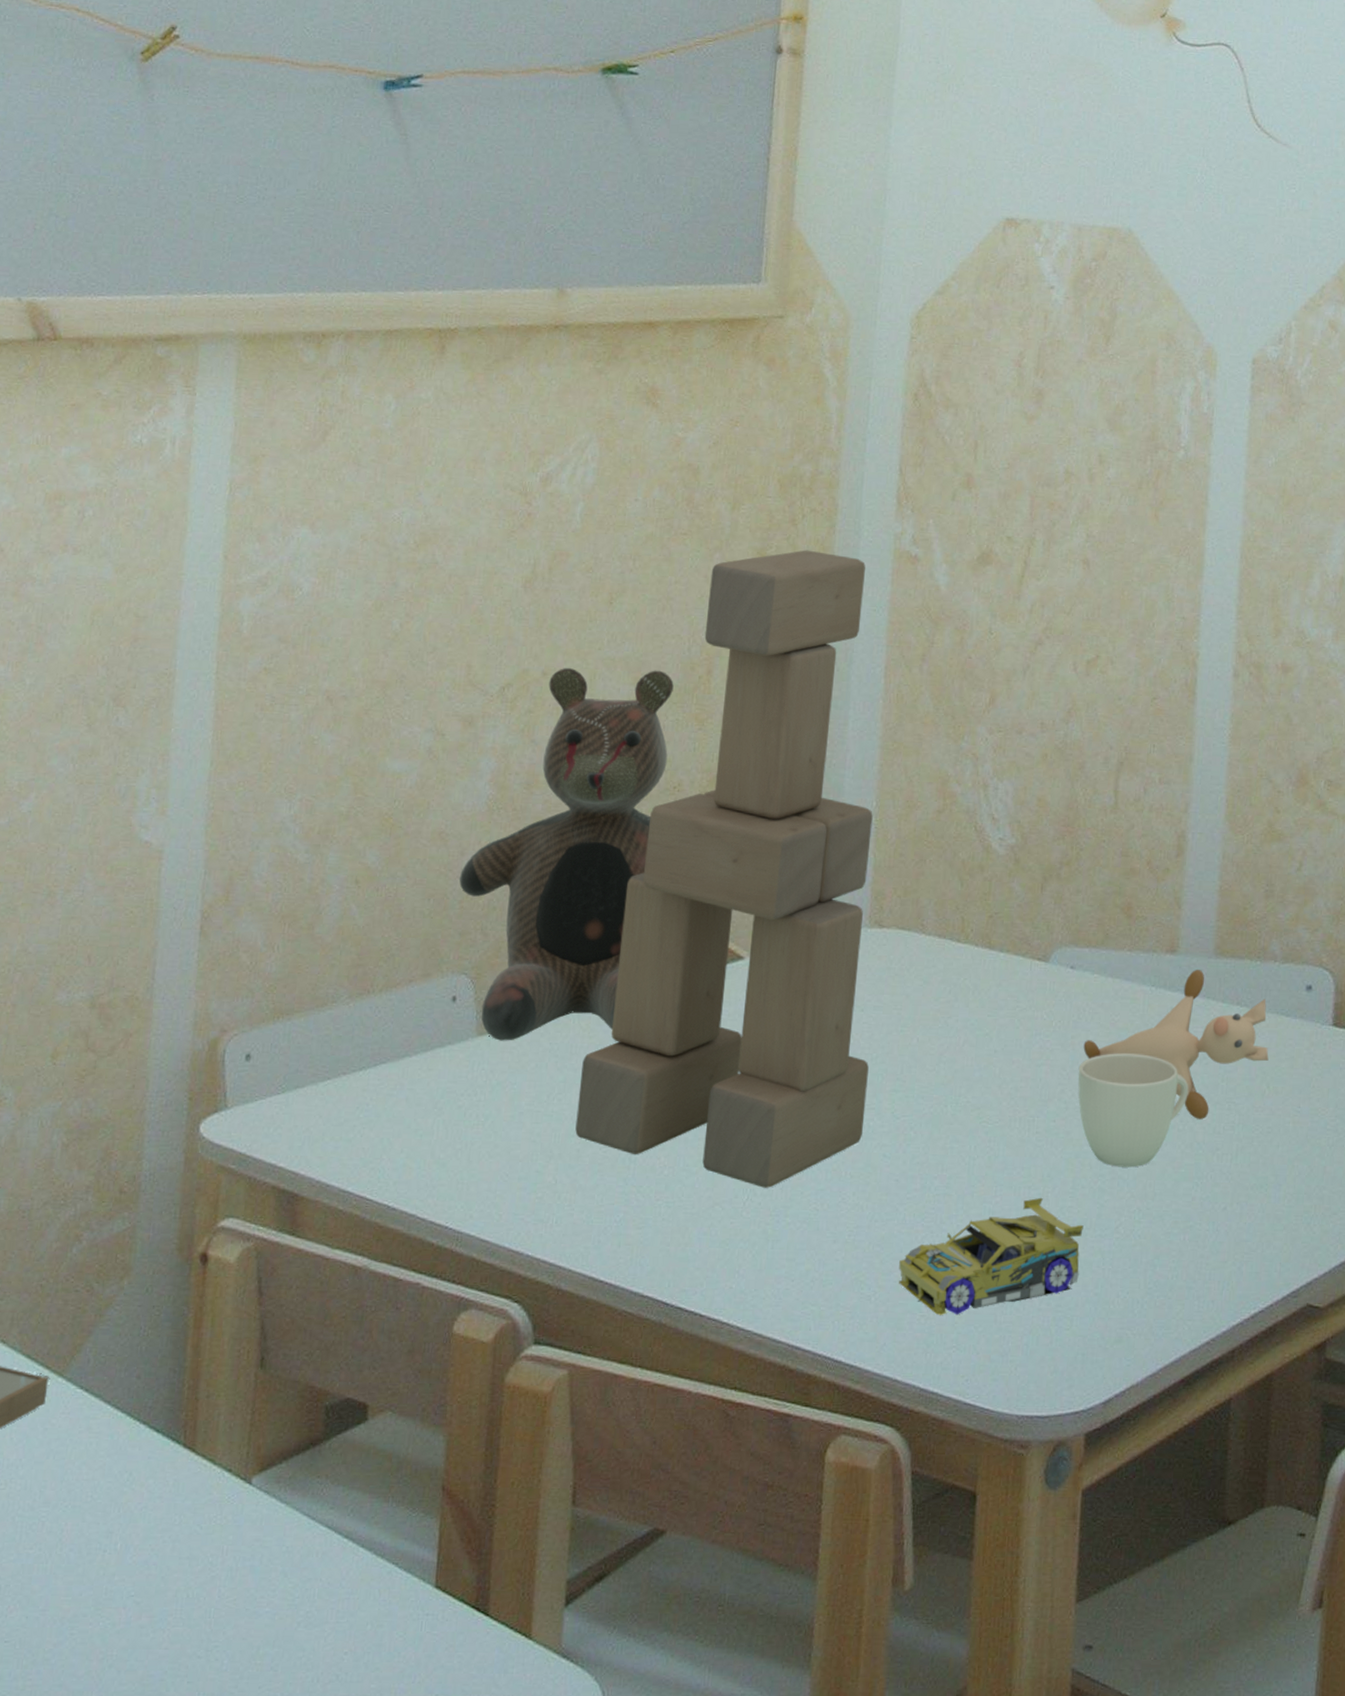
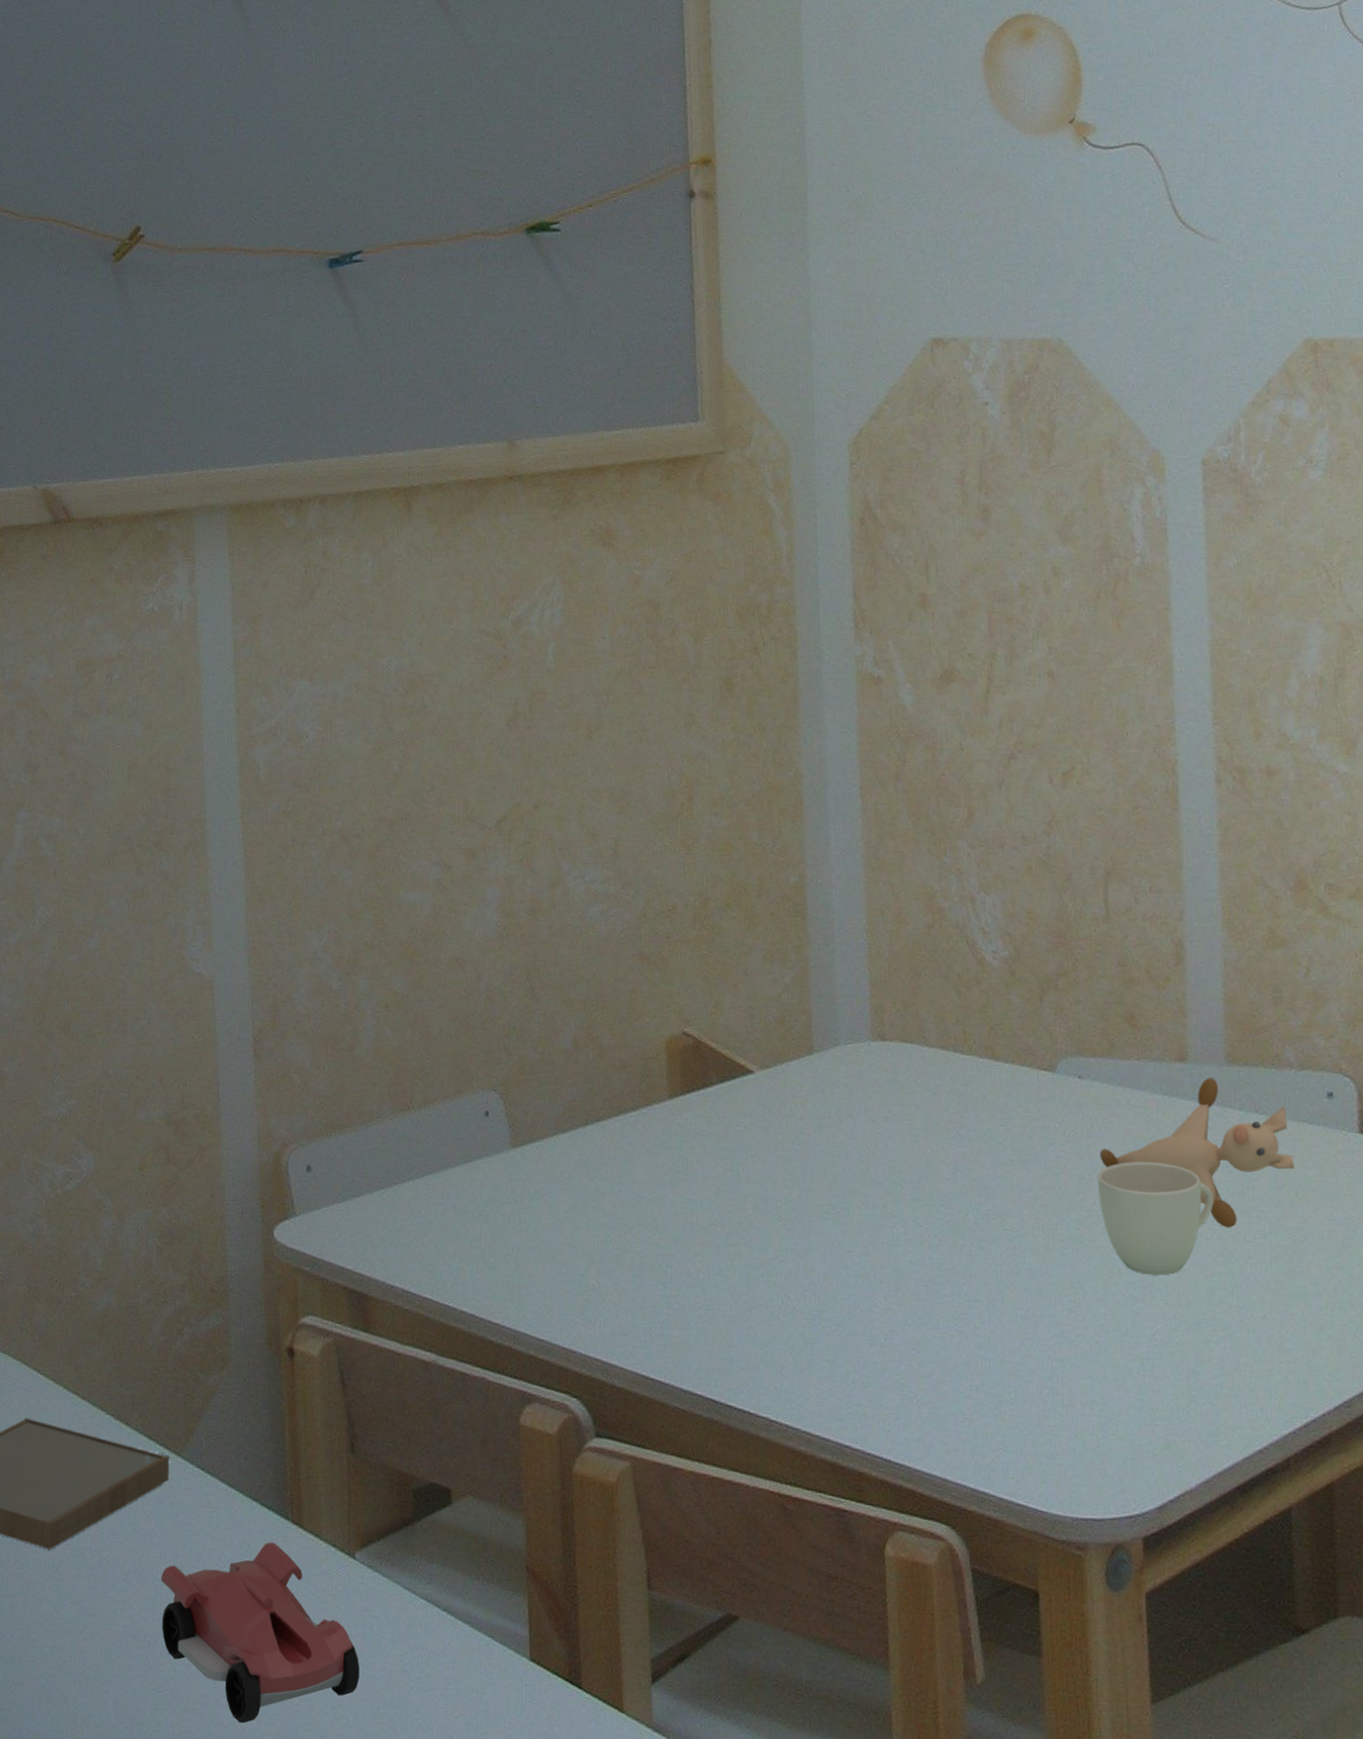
toy car: none [16,1469,243,1673] -> present [160,1542,360,1724]
teddy bear: present [459,667,674,1041] -> none [478,799,660,1153]
toy blocks: present [575,550,873,1188] -> none [611,677,888,1293]
toy car: present [899,1197,1084,1315] -> none [937,1304,1120,1418]

